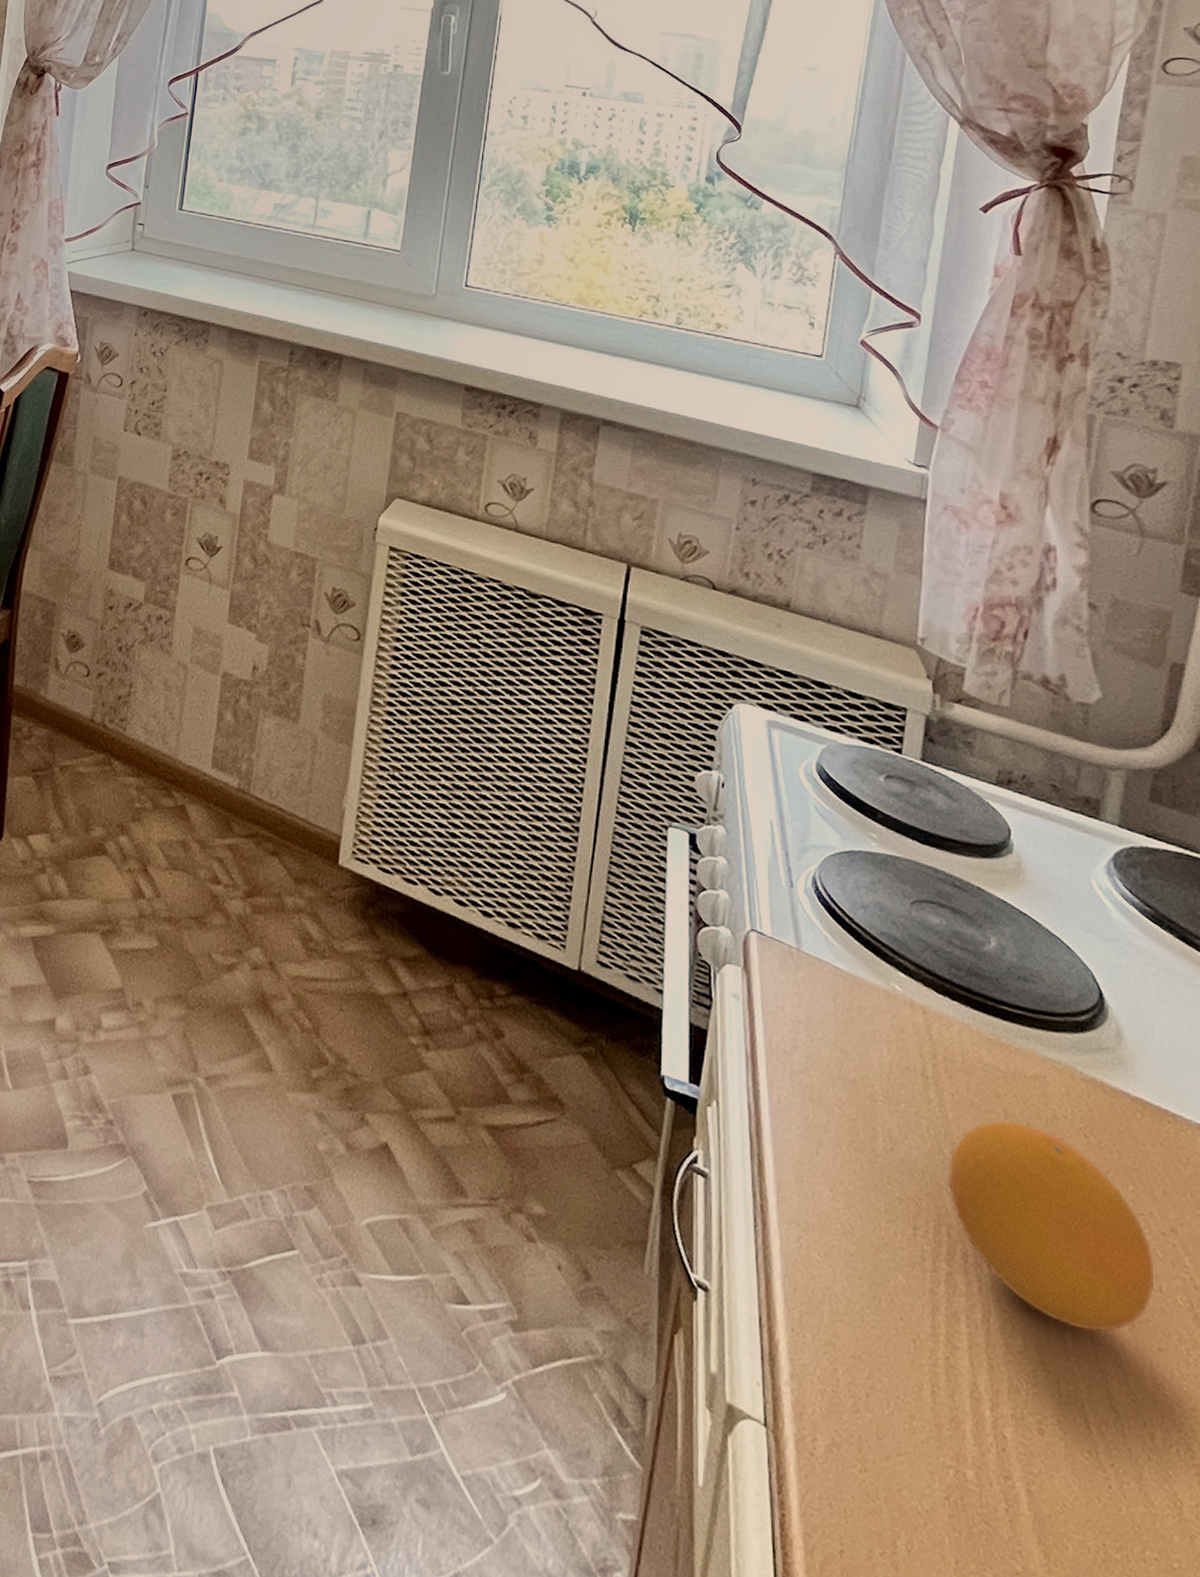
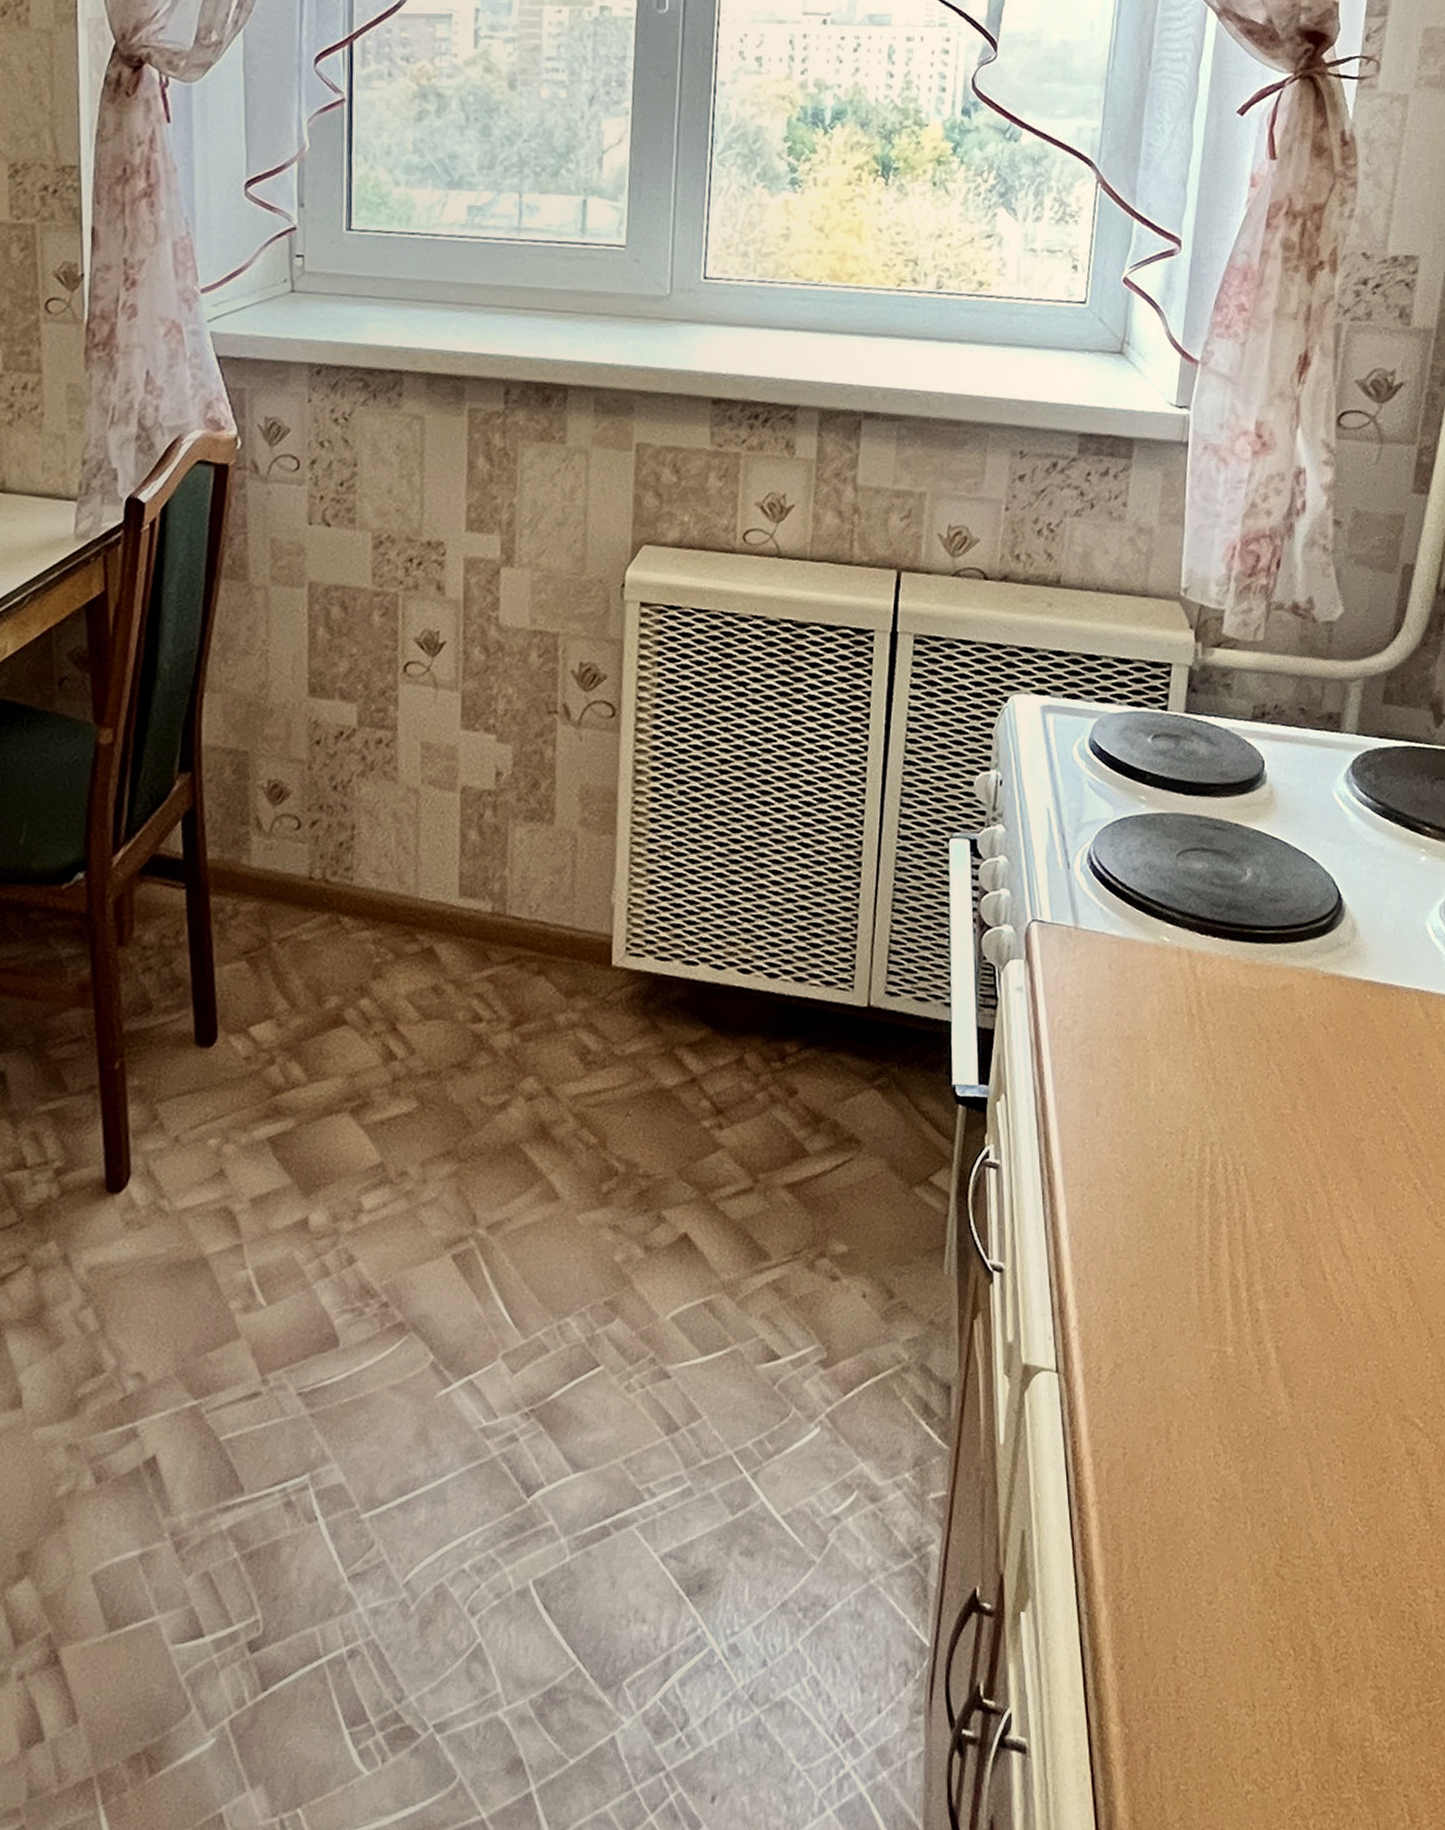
fruit: present [947,1119,1156,1333] -> none [1210,1031,1379,1199]

